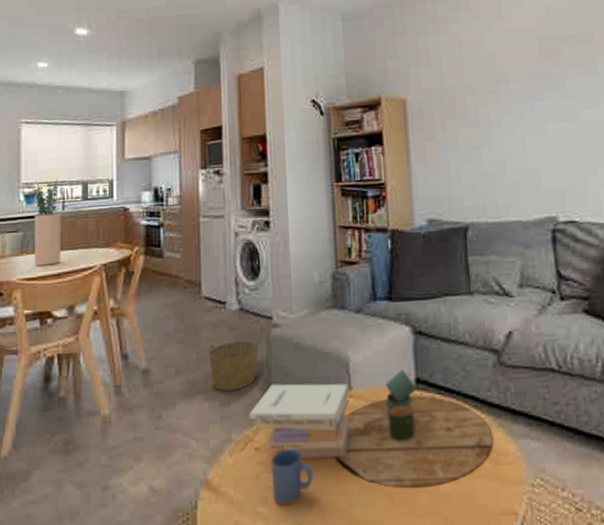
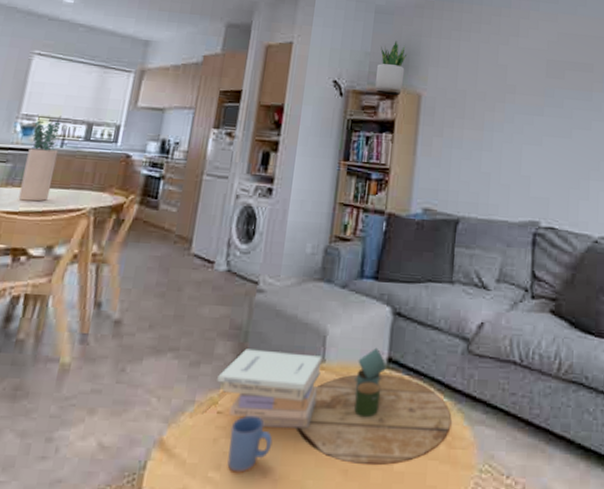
basket: present [208,340,259,392] -> none [185,301,240,352]
planter: none [354,46,385,107] -> present [375,41,408,96]

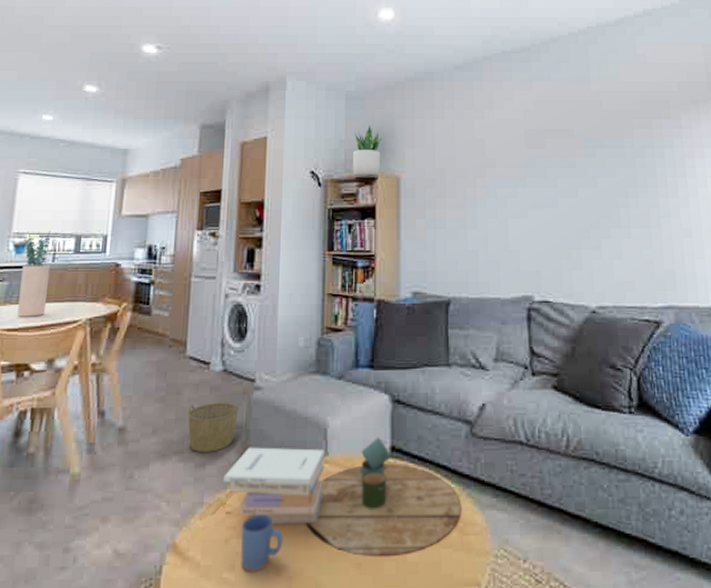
basket: none [185,301,240,352] -> present [187,402,239,453]

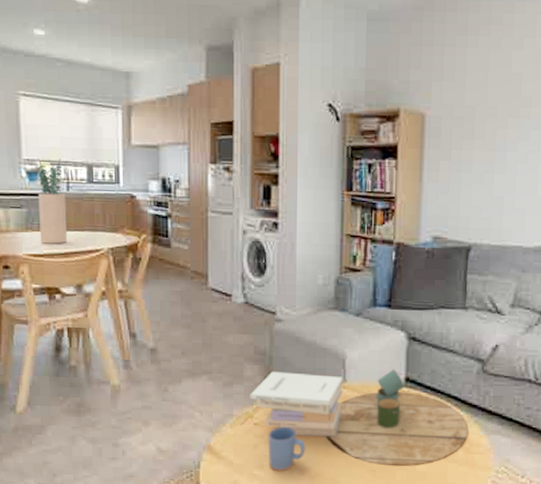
basket: present [187,402,239,453] -> none [213,330,262,374]
planter: present [352,125,382,181] -> none [373,53,407,117]

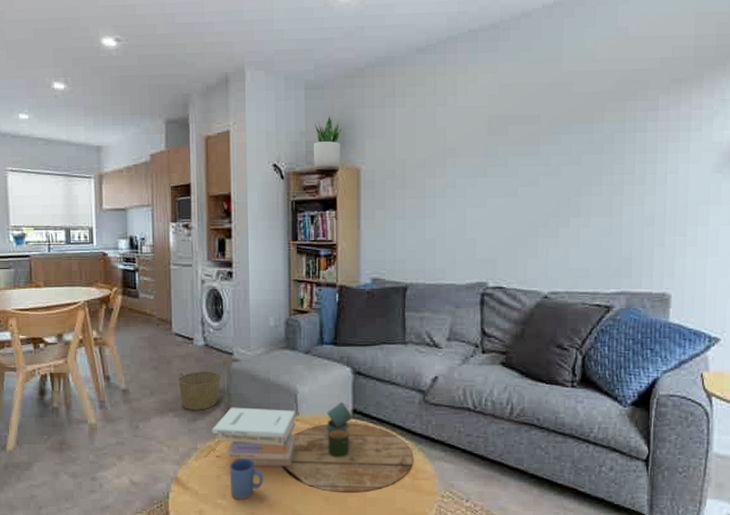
vase: present [38,158,68,244] -> none [24,224,50,299]
basket: none [213,330,262,374] -> present [178,371,221,411]
planter: none [373,53,407,117] -> present [313,116,342,173]

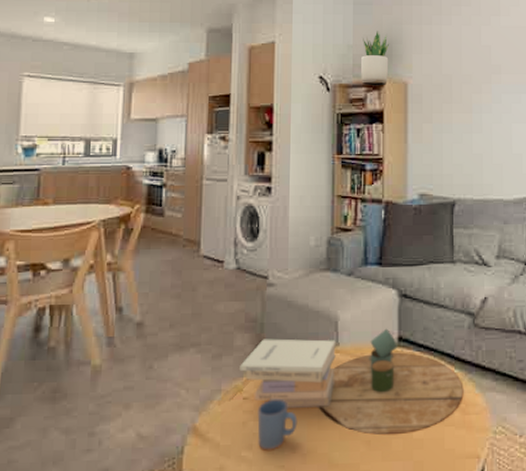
basket: present [178,371,221,411] -> none [203,297,253,345]

